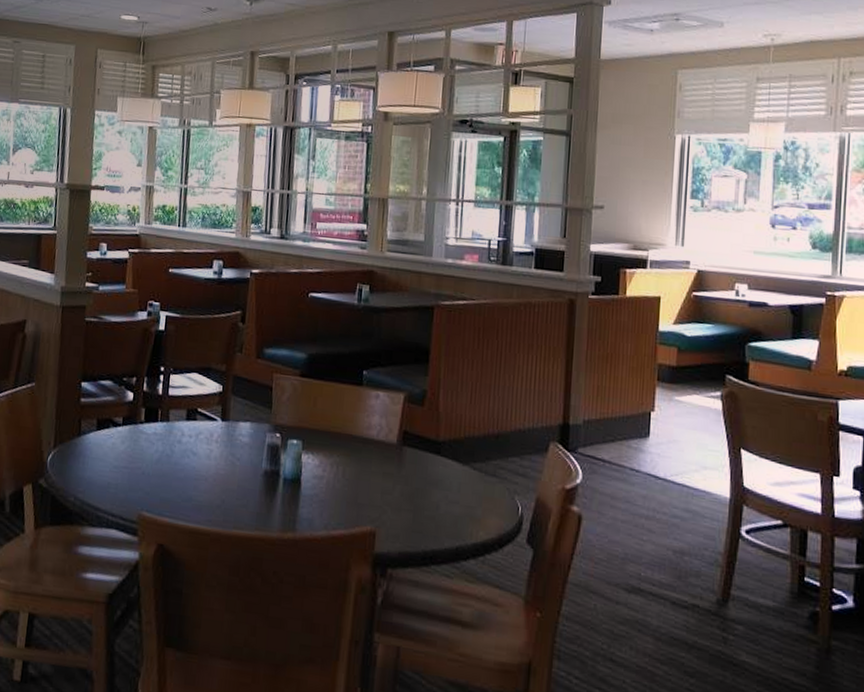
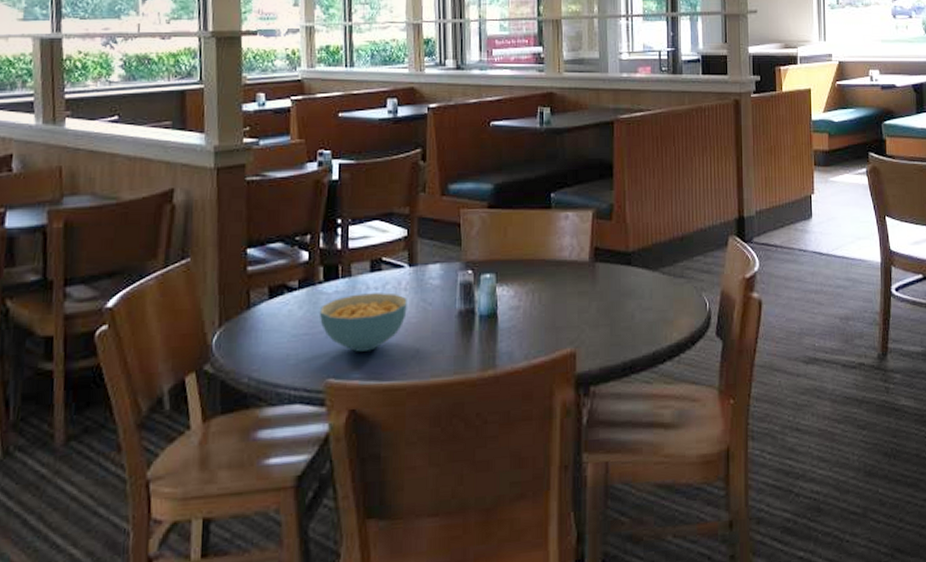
cereal bowl: none [138,438,218,494] -> present [319,292,407,352]

